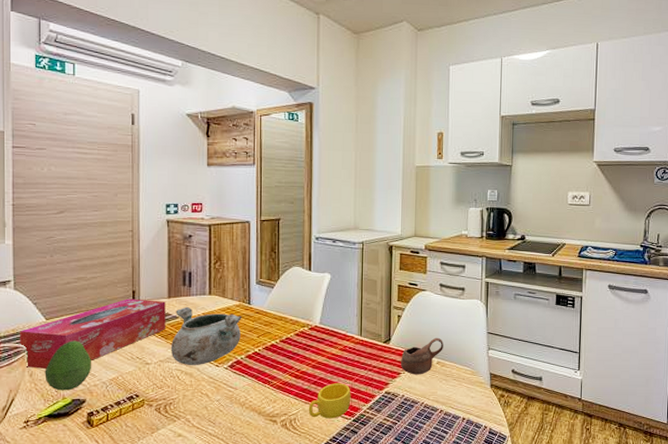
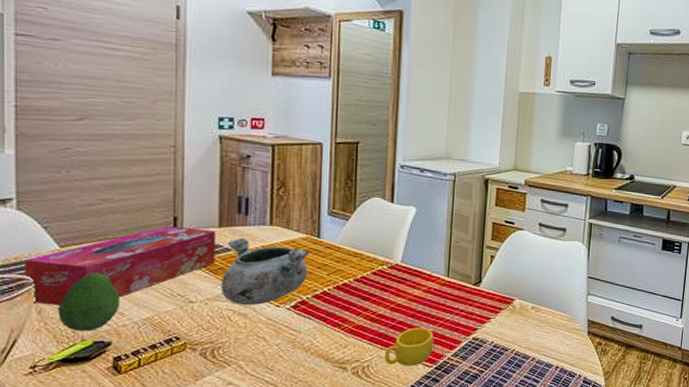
cup: present [400,337,443,375] -> none [490,280,540,320]

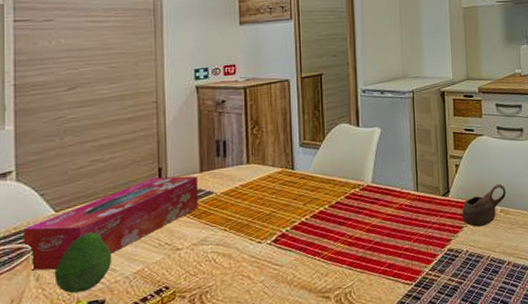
decorative bowl: present [220,238,309,305] -> none [204,180,285,246]
cup: present [384,327,434,366] -> none [364,245,411,288]
cup: none [490,280,540,320] -> present [461,183,506,227]

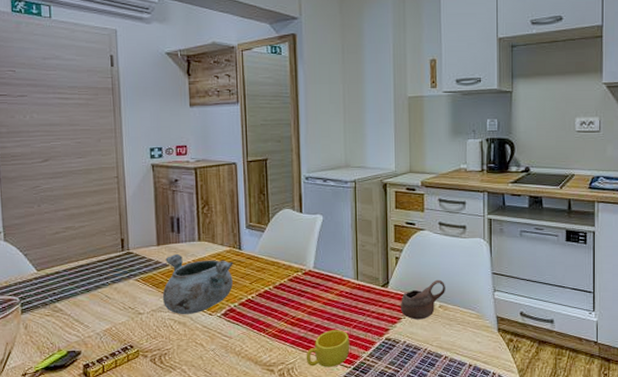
tissue box: present [22,176,198,271] -> none [11,247,156,321]
fruit: present [54,232,112,294] -> none [39,291,86,343]
decorative bowl: none [204,180,285,246] -> present [162,254,233,314]
cup: none [364,245,411,288] -> present [306,330,350,367]

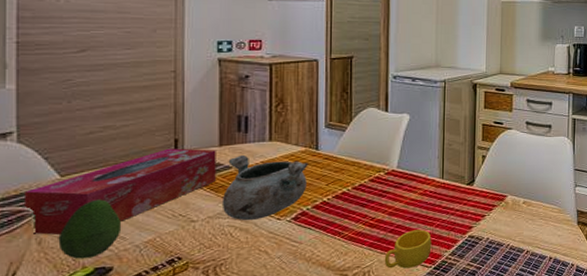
tissue box: none [11,247,156,321] -> present [23,148,216,235]
fruit: none [39,291,86,343] -> present [58,199,122,259]
cup: present [400,279,445,320] -> none [484,176,530,217]

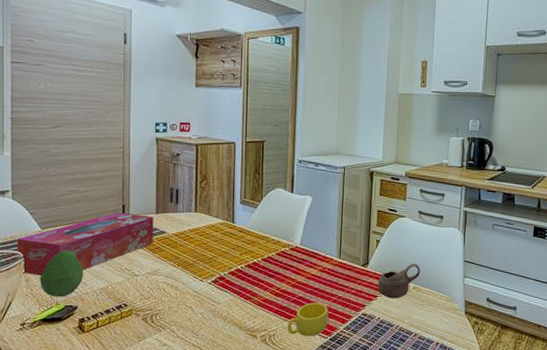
decorative bowl: present [221,155,308,220] -> none [157,223,226,279]
cup: none [484,176,530,217] -> present [377,263,420,299]

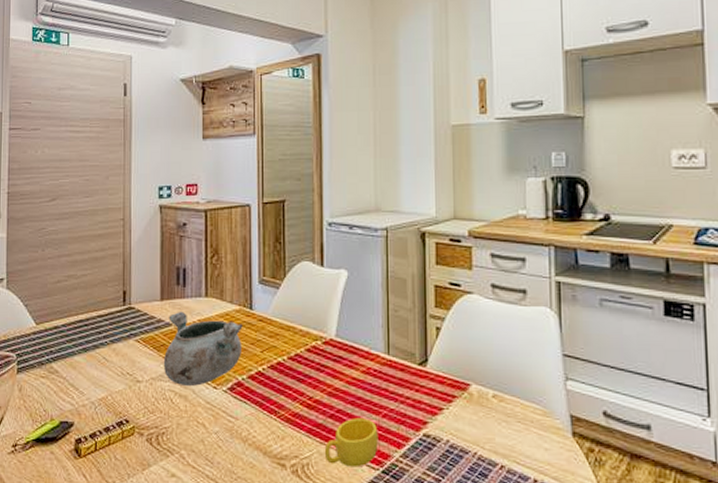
tissue box: present [16,212,154,275] -> none [10,300,158,383]
fruit: present [40,250,84,297] -> none [33,350,81,411]
decorative bowl: none [157,223,226,279] -> present [163,312,243,386]
cup: present [377,263,420,299] -> none [442,359,500,413]

